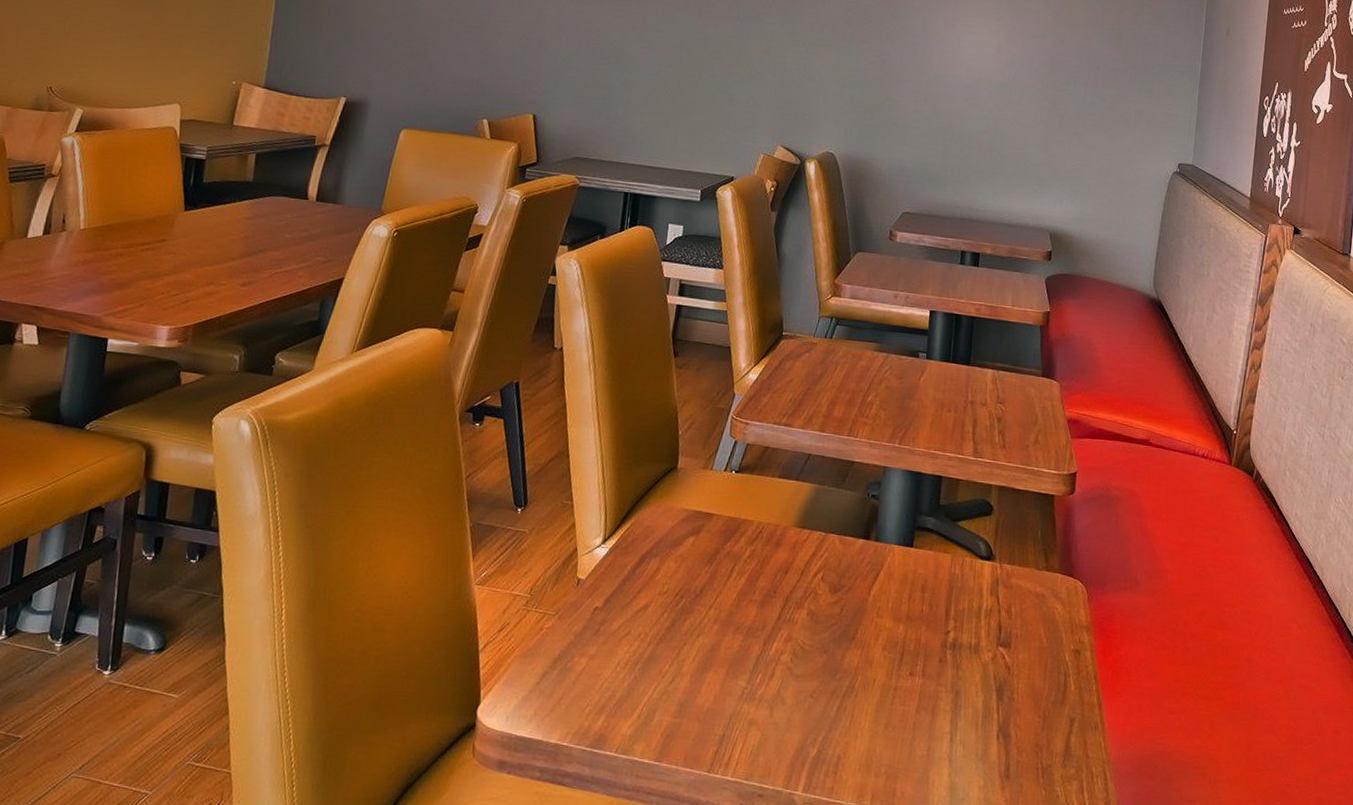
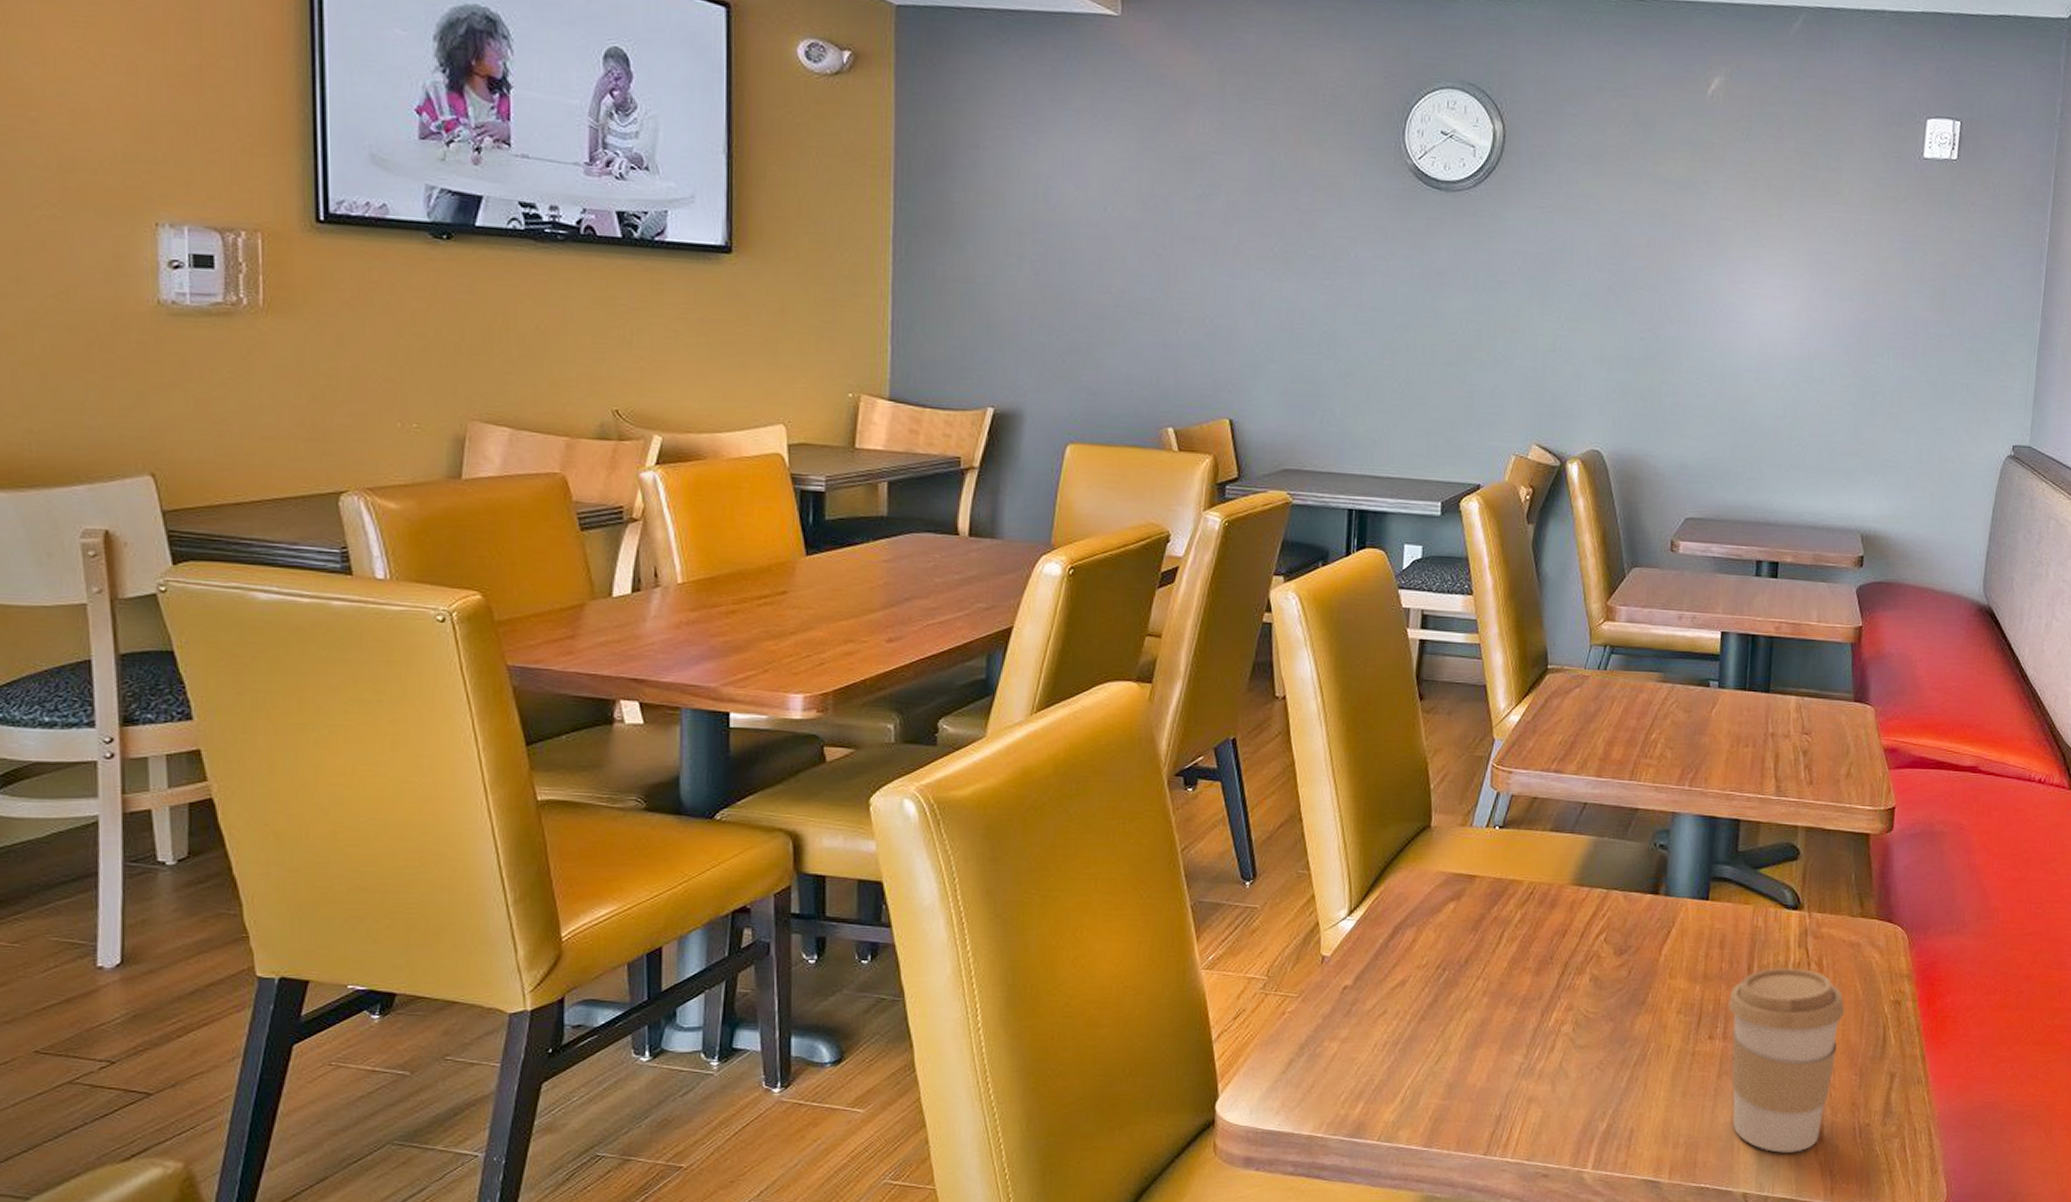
coffee cup: none [927,613,1031,788] -> present [1728,967,1845,1153]

